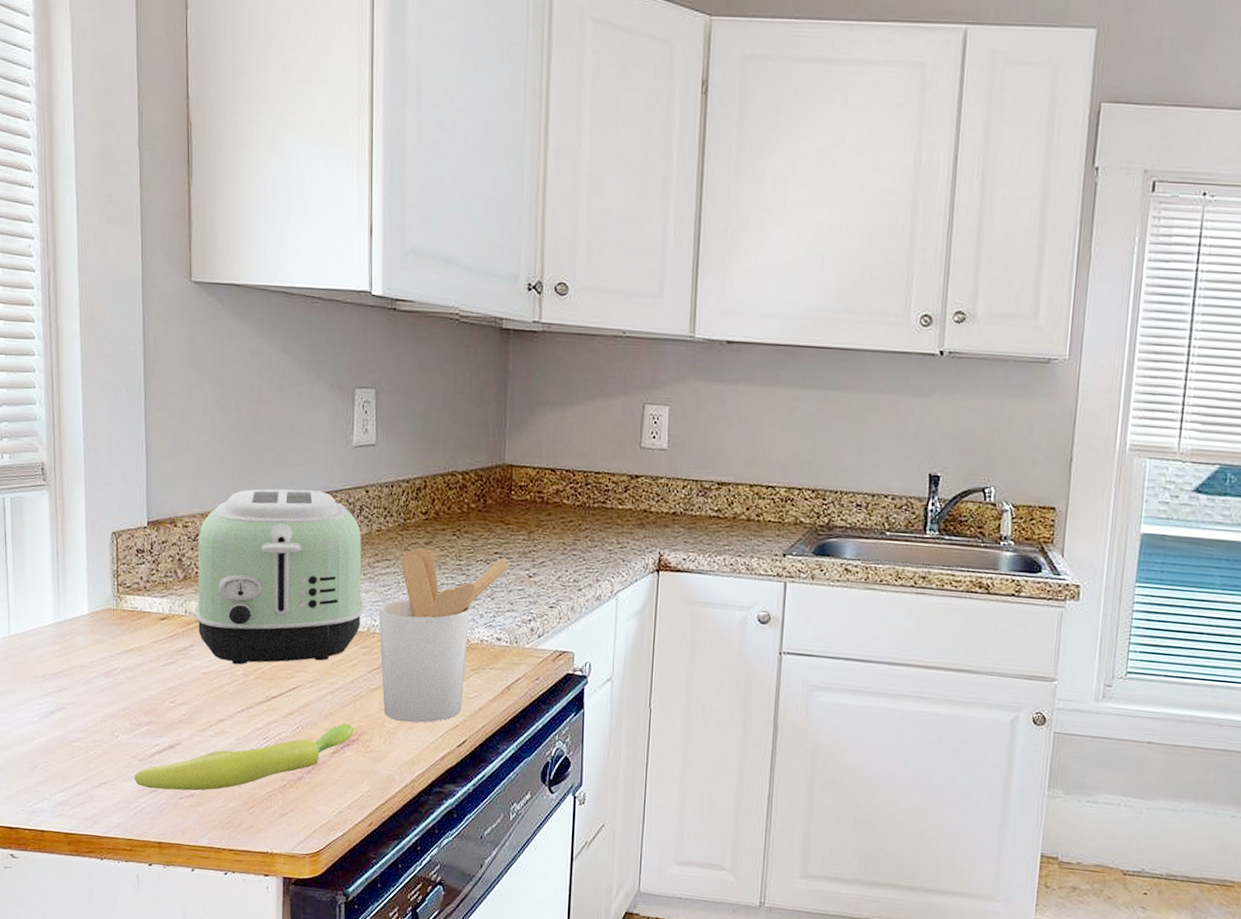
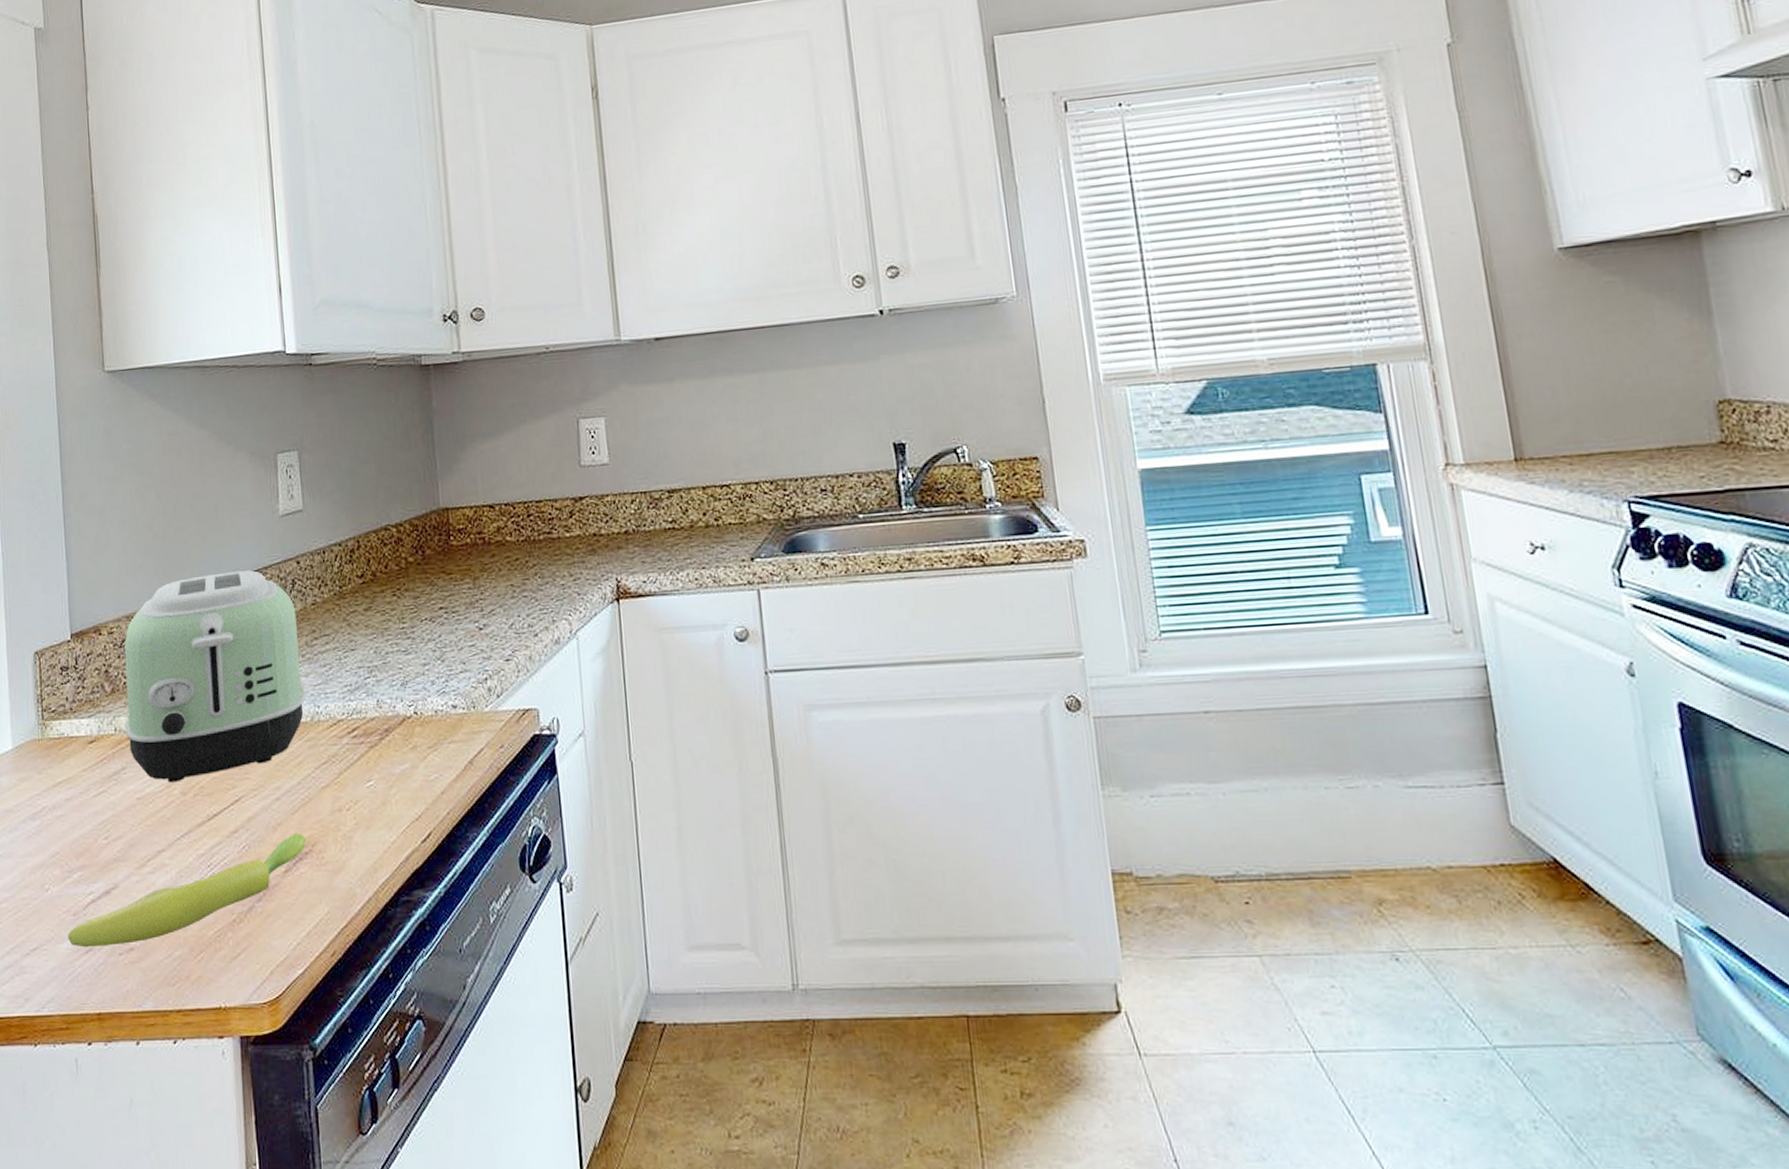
utensil holder: present [379,548,511,723] -> none [321,611,458,822]

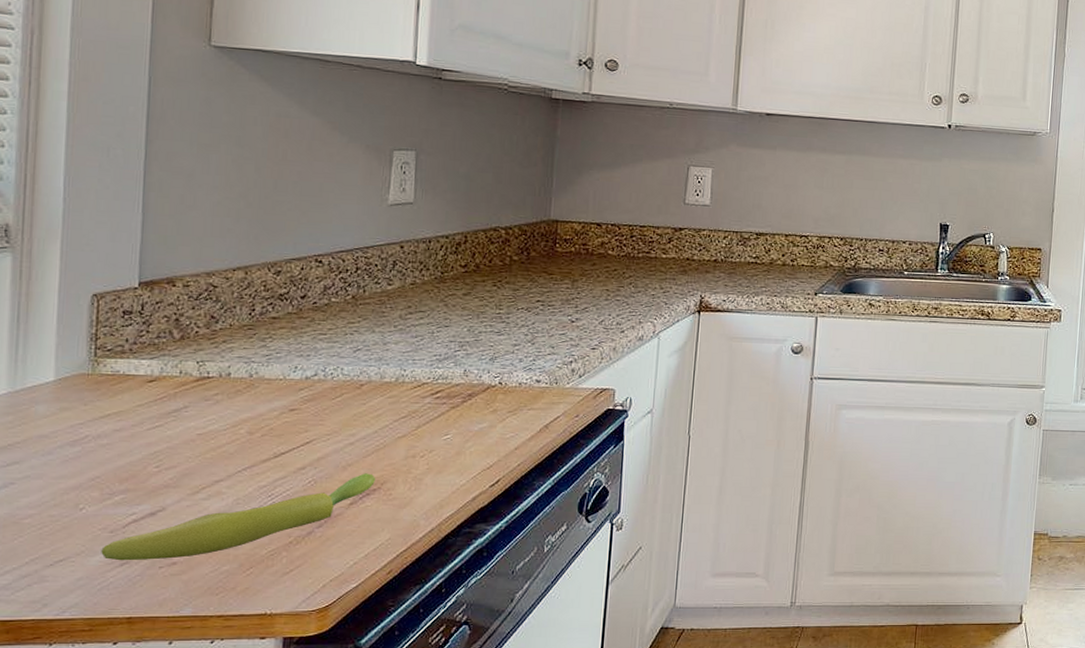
toaster: present [124,570,306,783] -> none [191,246,393,423]

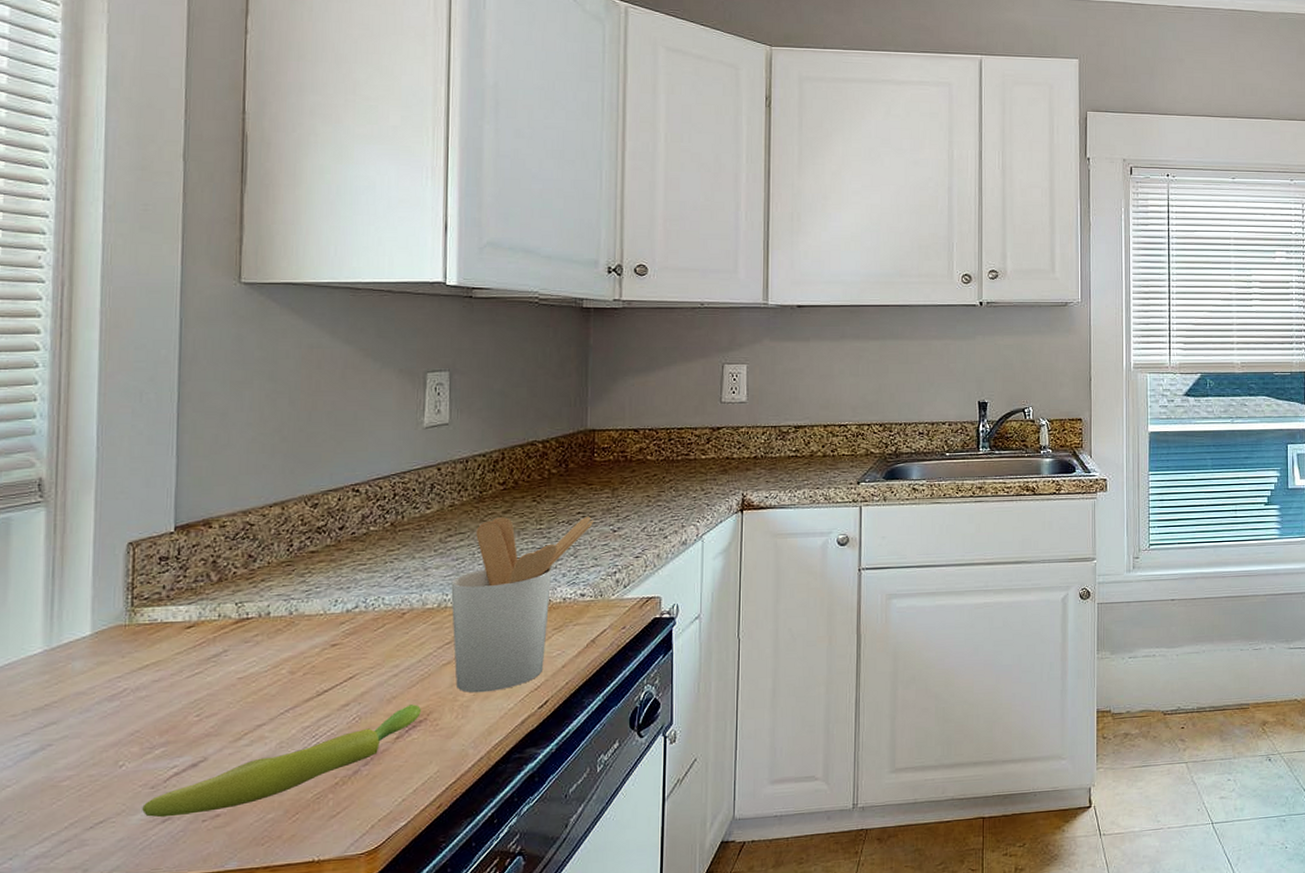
utensil holder: none [409,299,553,467] -> present [451,516,594,693]

